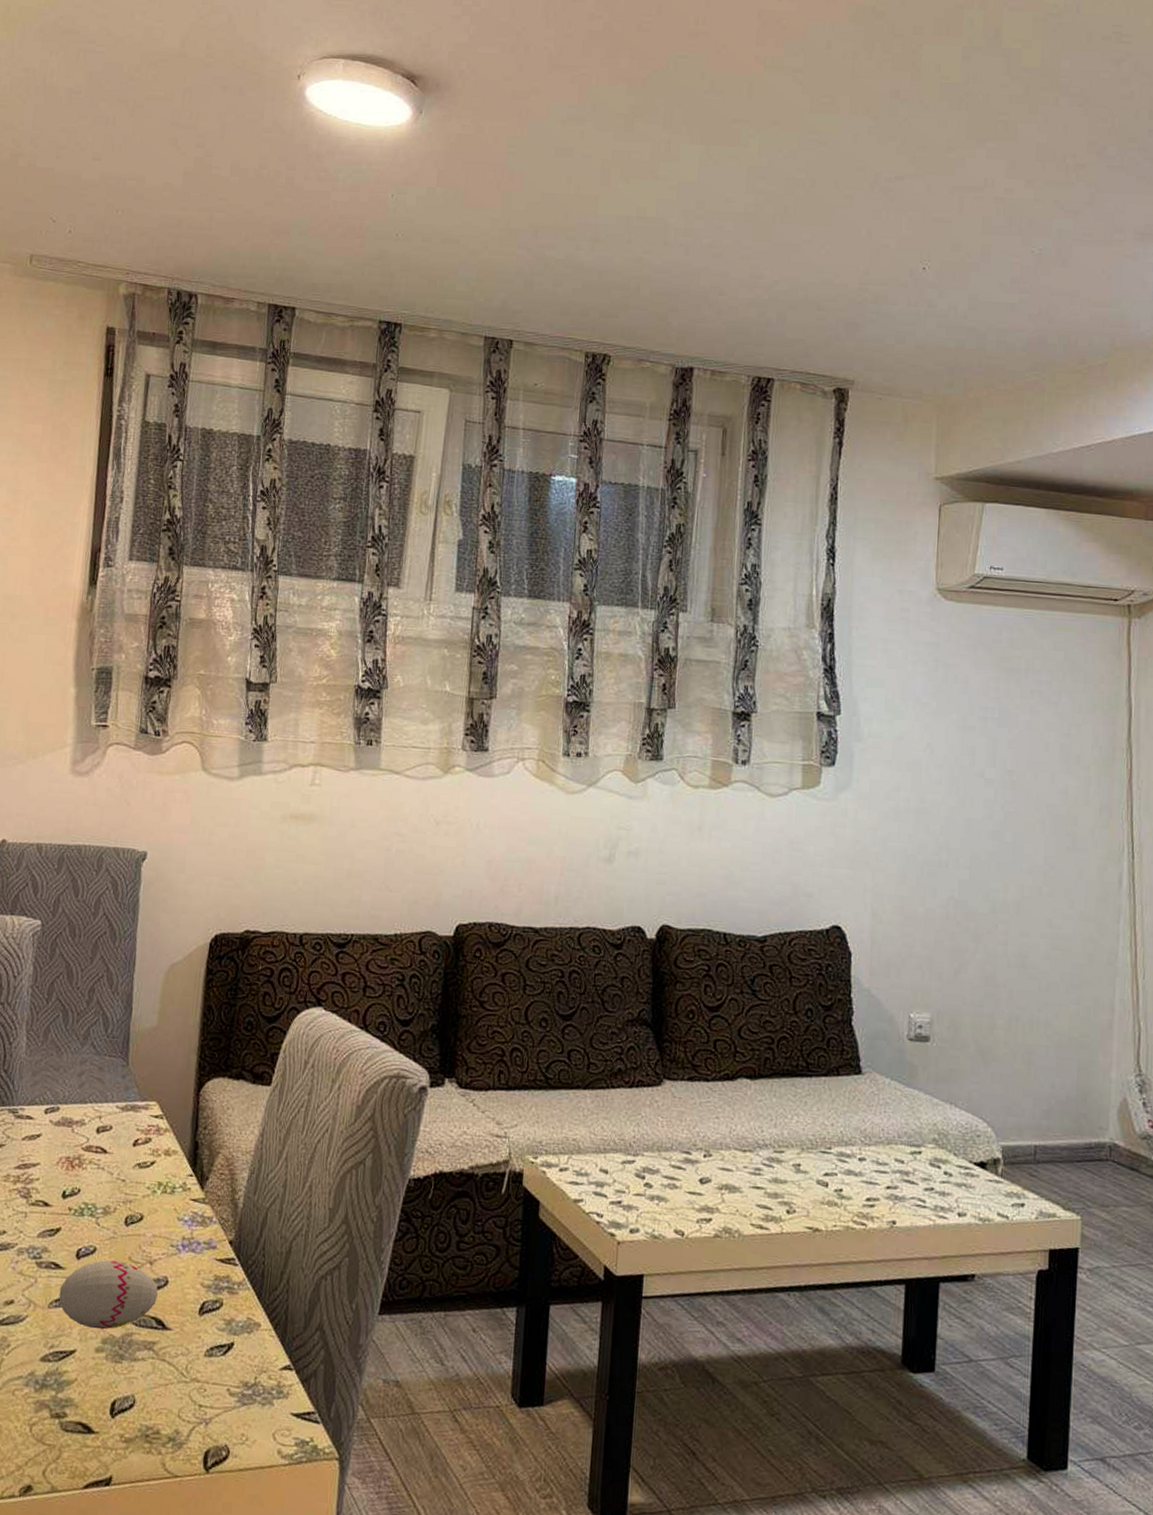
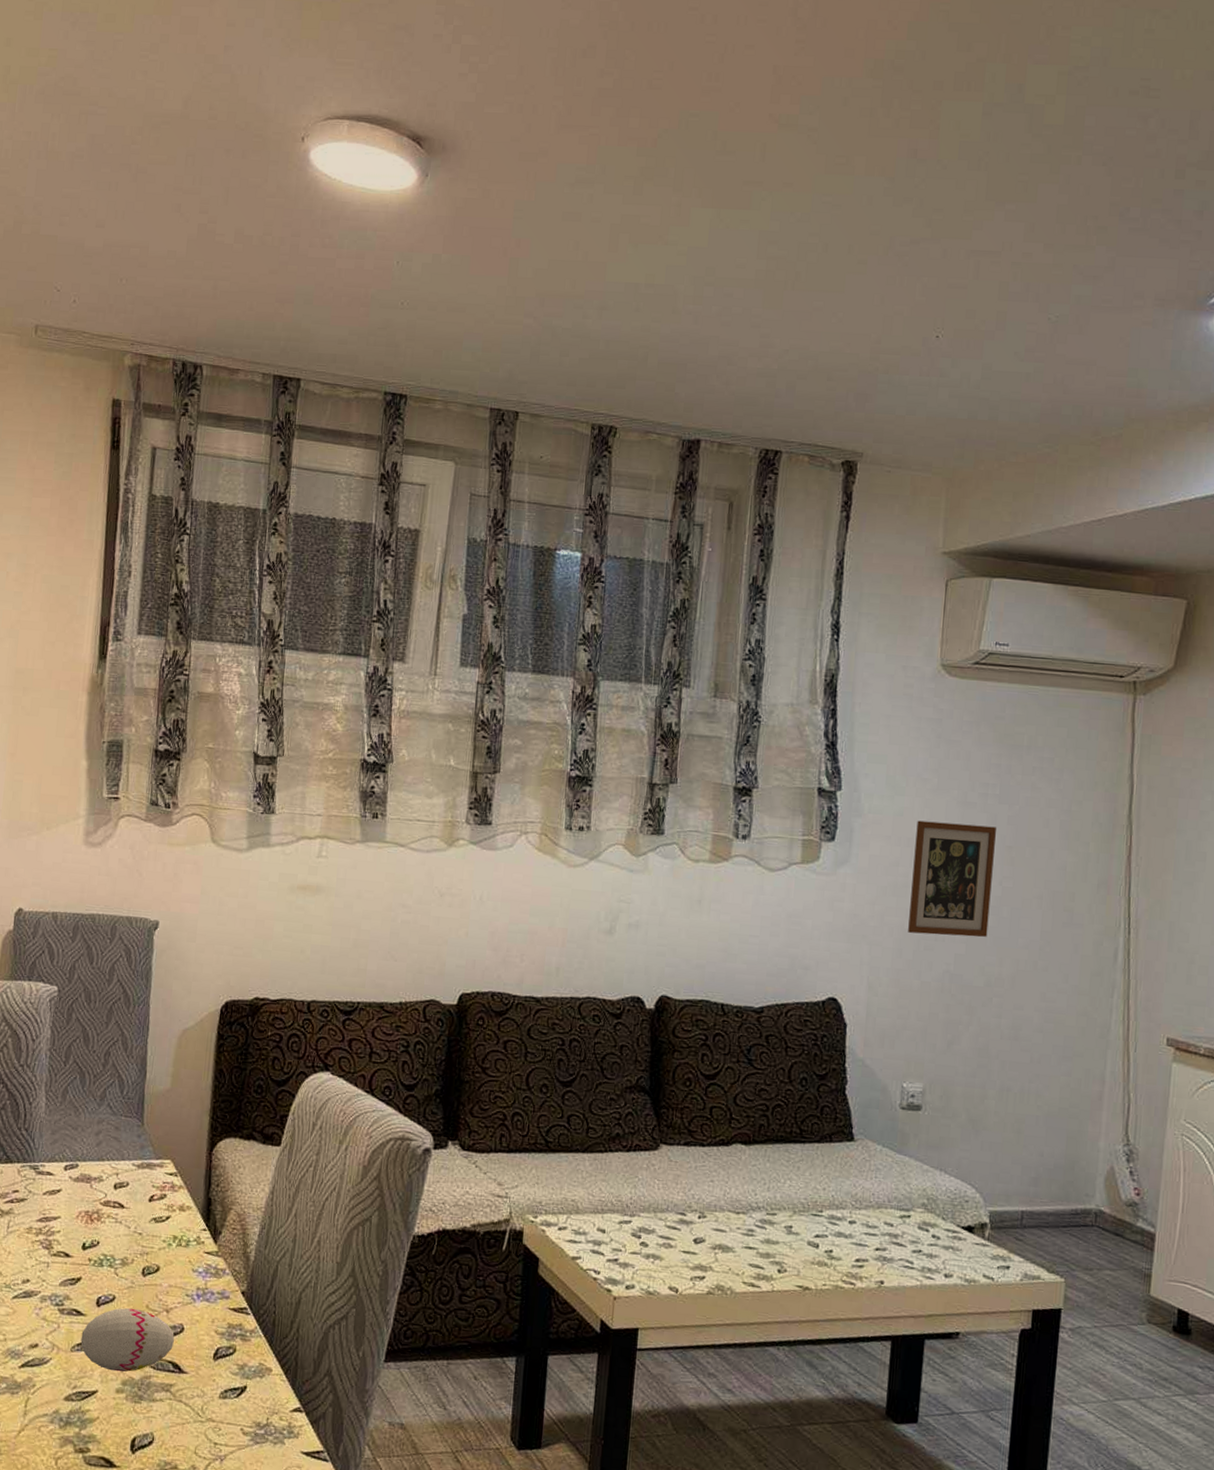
picture frame: none [911,744,997,863] -> present [908,820,996,937]

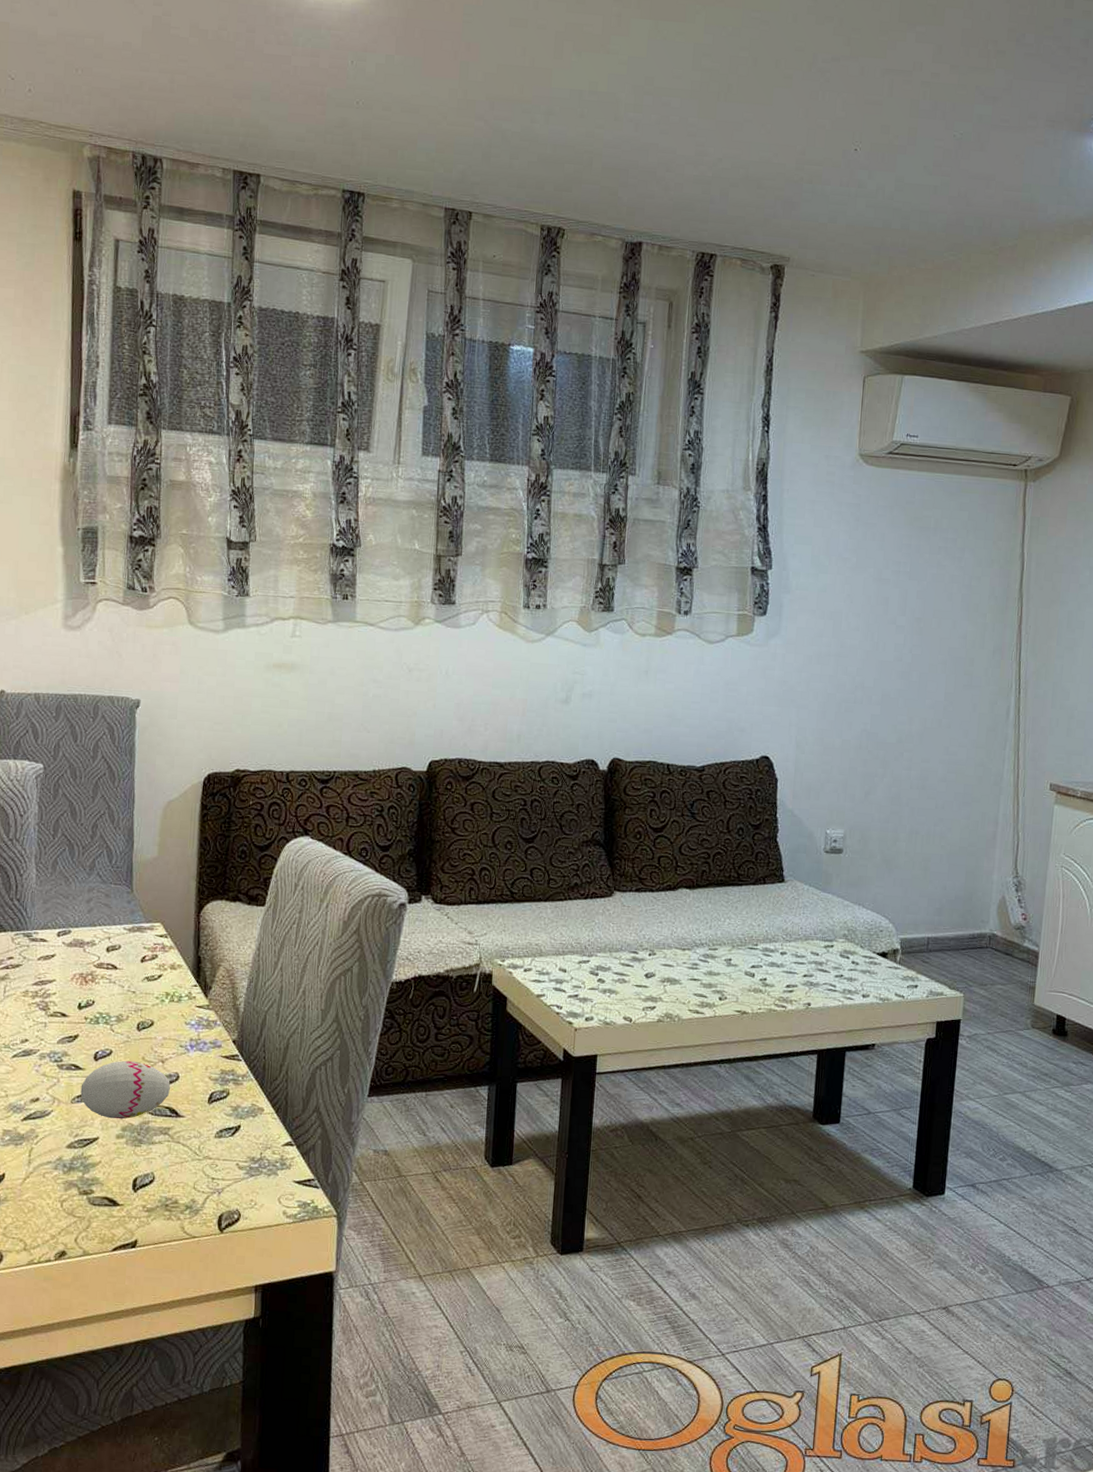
picture frame: present [908,820,996,937] -> none [831,596,907,700]

